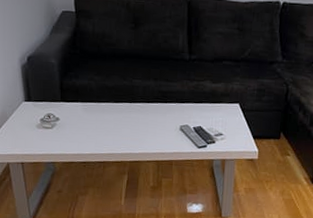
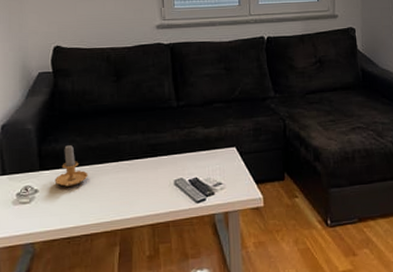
candle: none [74,81,104,119] -> present [54,144,88,187]

